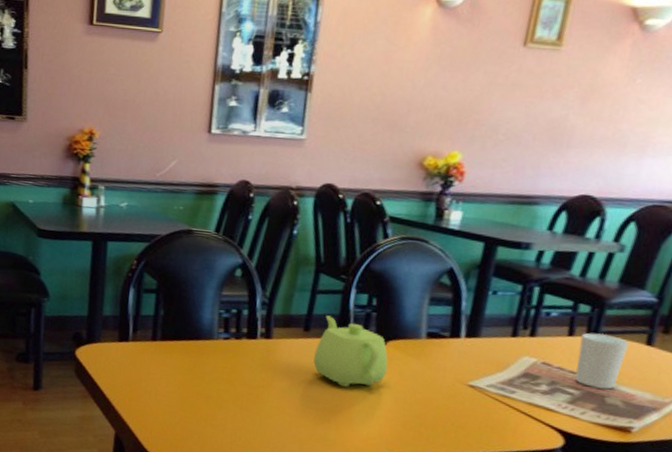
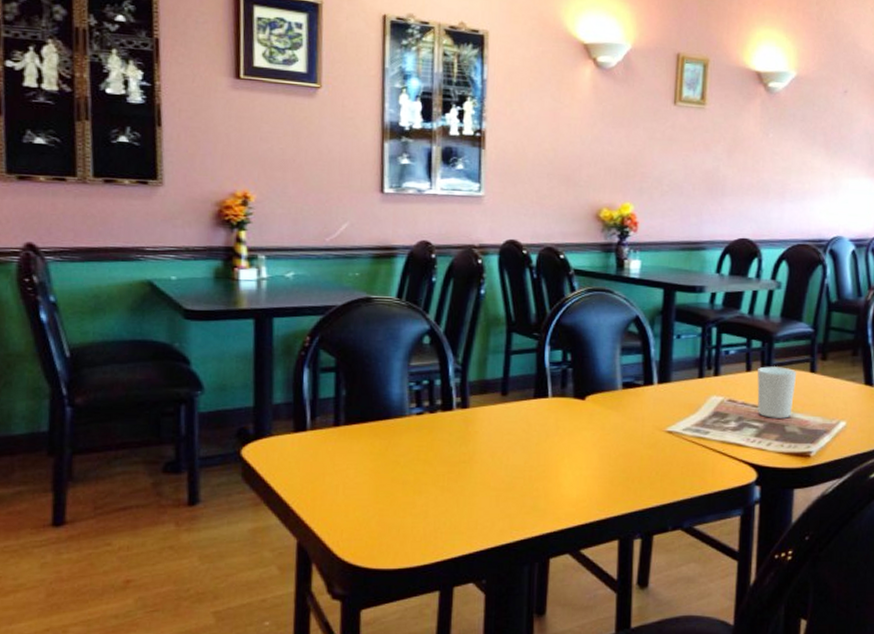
teapot: present [313,315,388,387] -> none [515,376,590,450]

